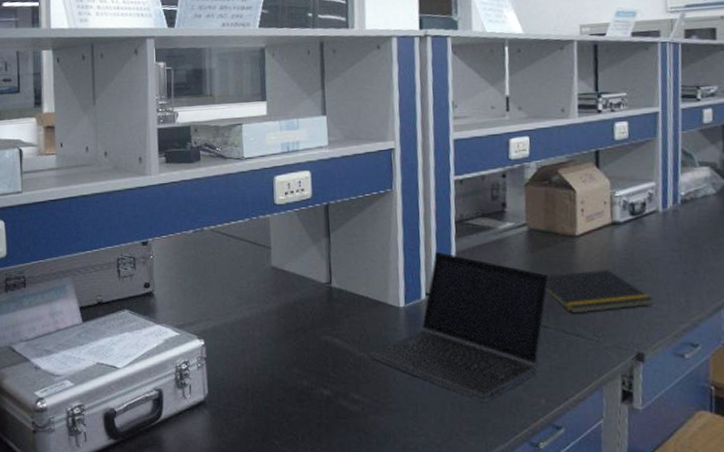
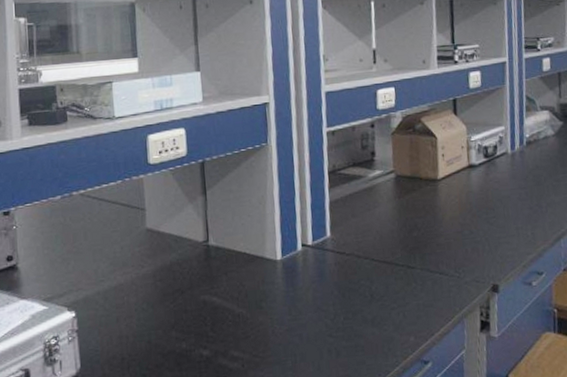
laptop computer: present [370,251,550,402] -> none [248,202,416,346]
notepad: present [546,269,654,314] -> none [412,209,505,253]

